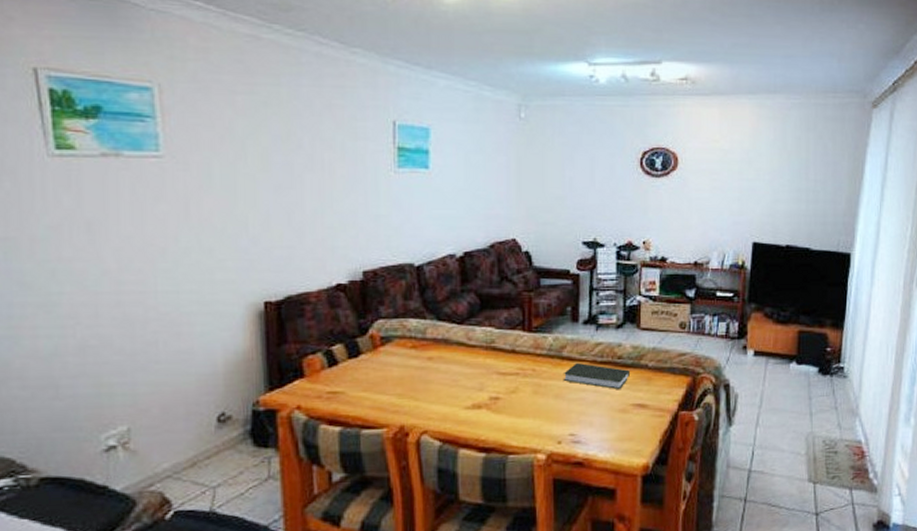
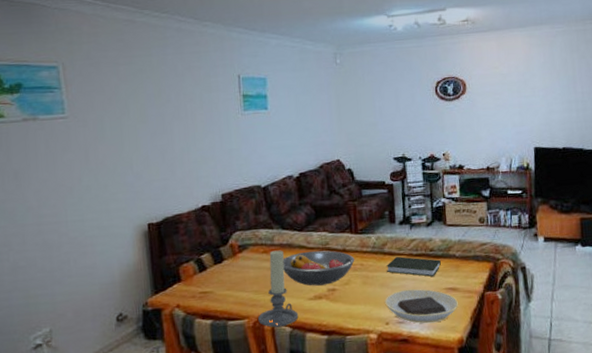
candle holder: none [400,346,451,441] -> present [258,250,299,328]
fruit bowl: none [436,349,525,393] -> present [282,250,355,286]
plate: none [559,402,646,445] -> present [385,289,458,324]

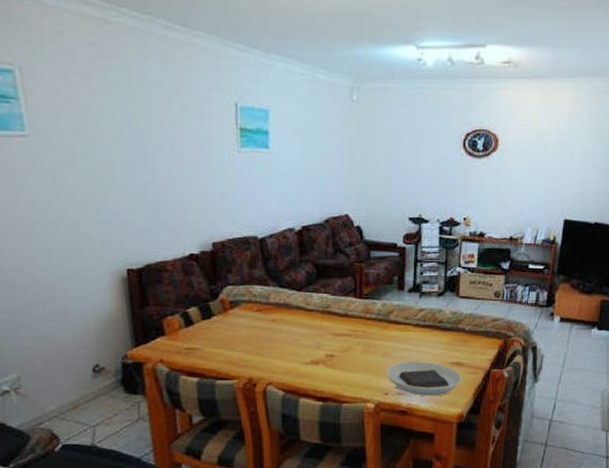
candle holder: present [258,250,299,328] -> none [249,309,293,391]
fruit bowl: present [282,250,355,286] -> none [278,313,357,350]
book: present [386,256,441,277] -> none [390,325,449,350]

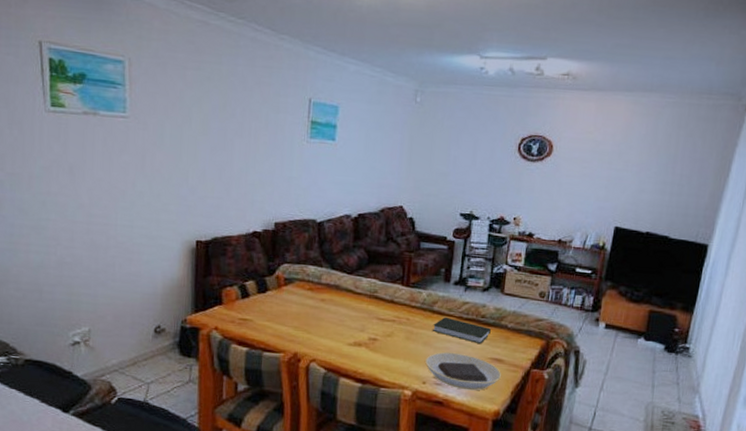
book: none [390,325,449,350] -> present [432,316,491,345]

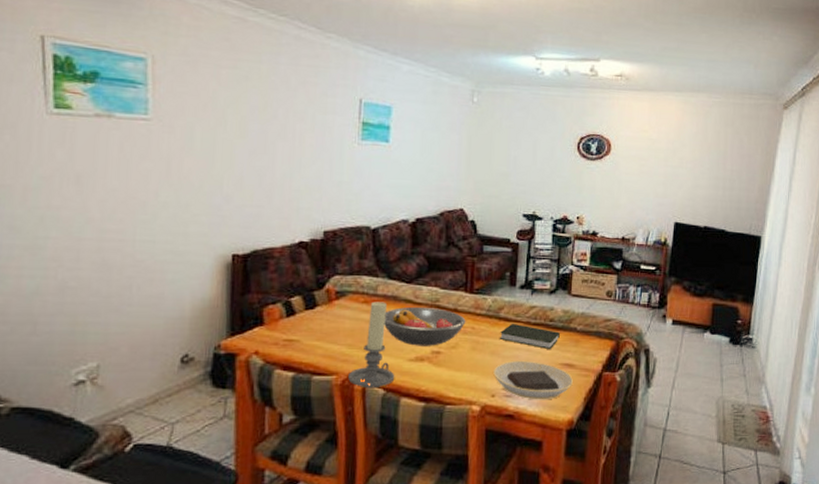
candle holder: none [294,289,335,368] -> present [348,301,395,389]
fruit bowl: none [326,296,402,333] -> present [384,306,466,346]

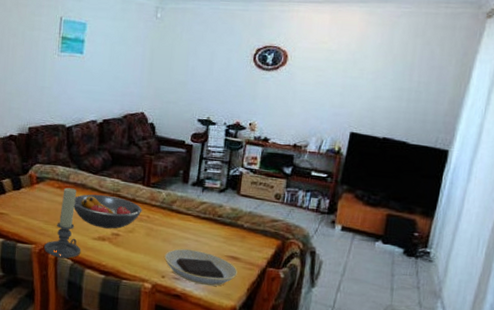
book: present [499,323,560,350] -> none [171,215,227,243]

